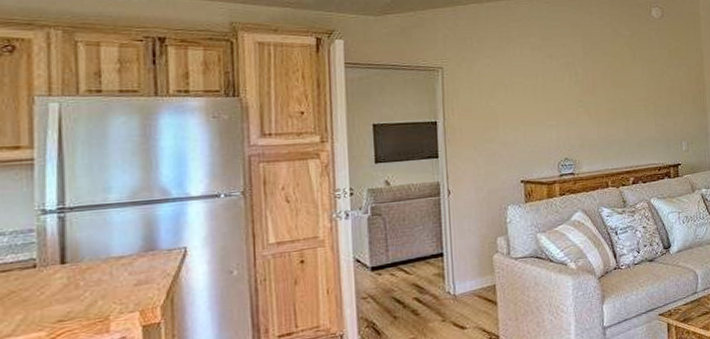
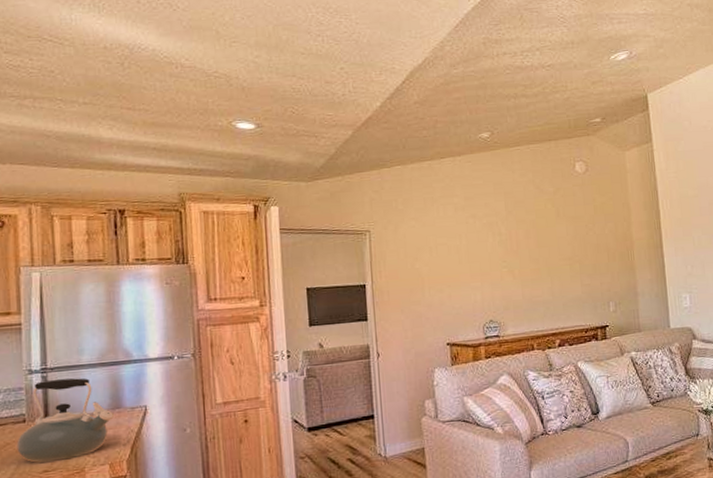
kettle: none [24,218,146,312] -> present [16,378,114,463]

